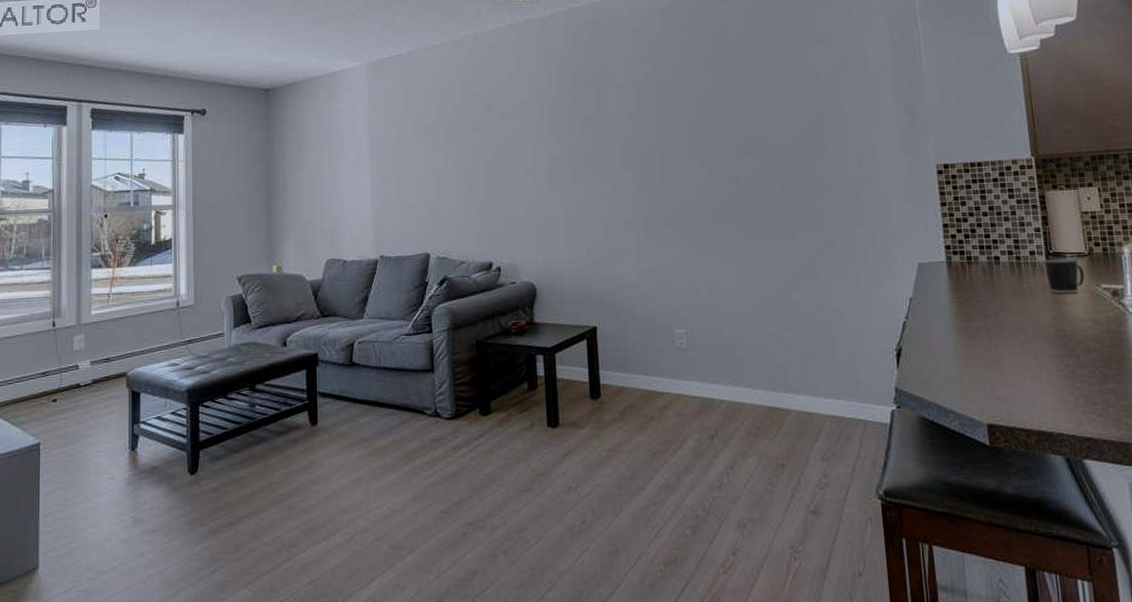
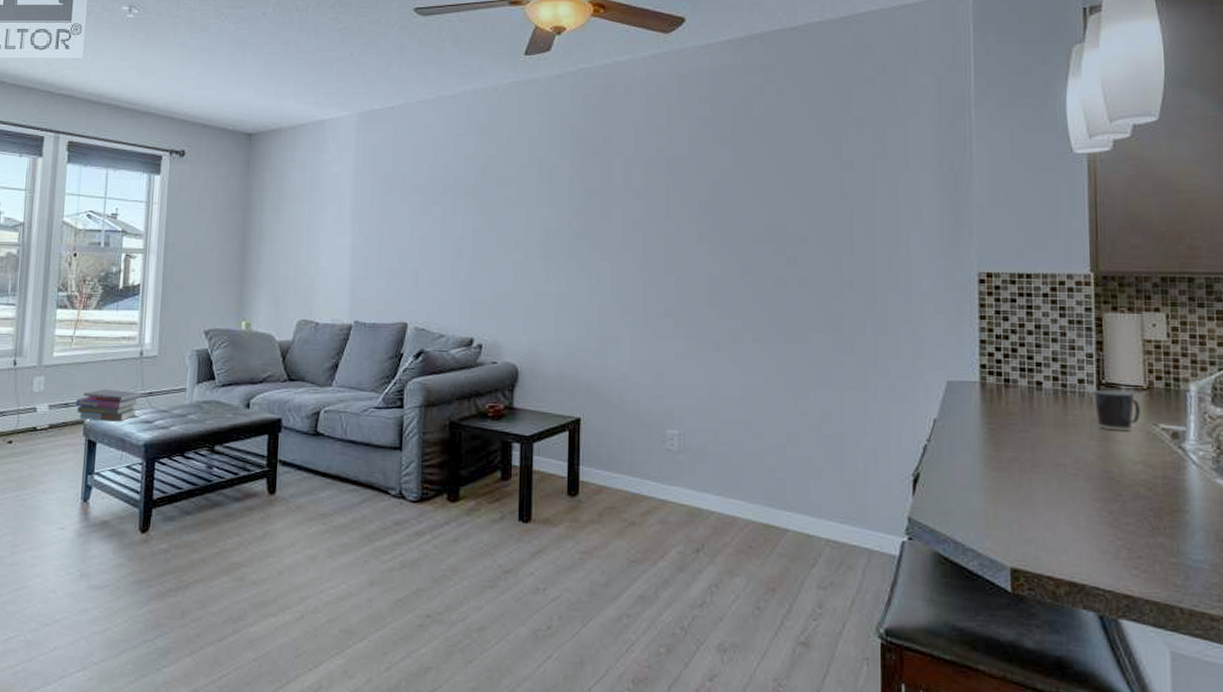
books: none [117,340,181,372] -> present [76,389,142,422]

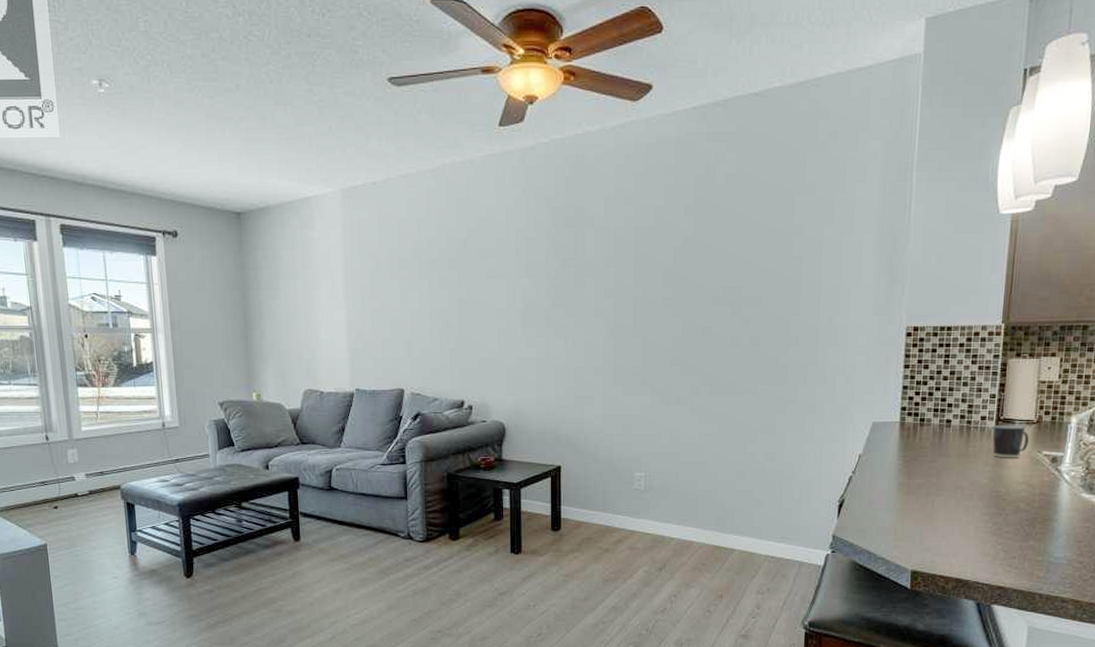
books: present [76,389,142,422] -> none [110,458,169,486]

